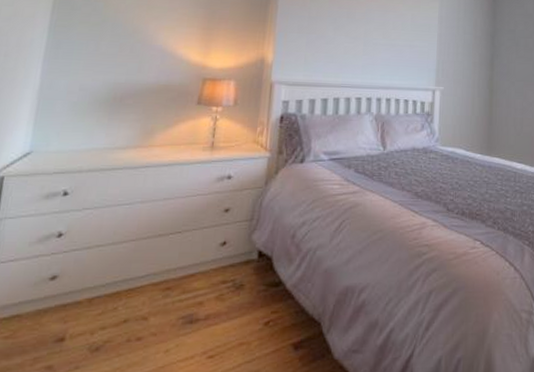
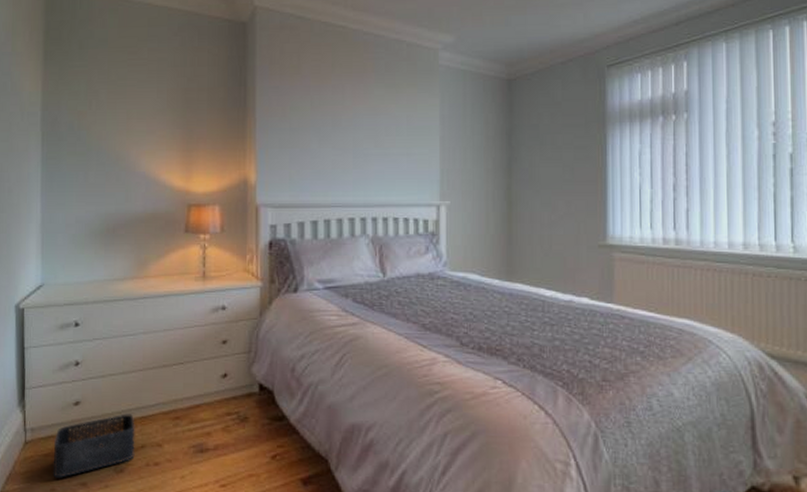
storage bin: none [11,286,120,363] -> present [53,413,135,478]

